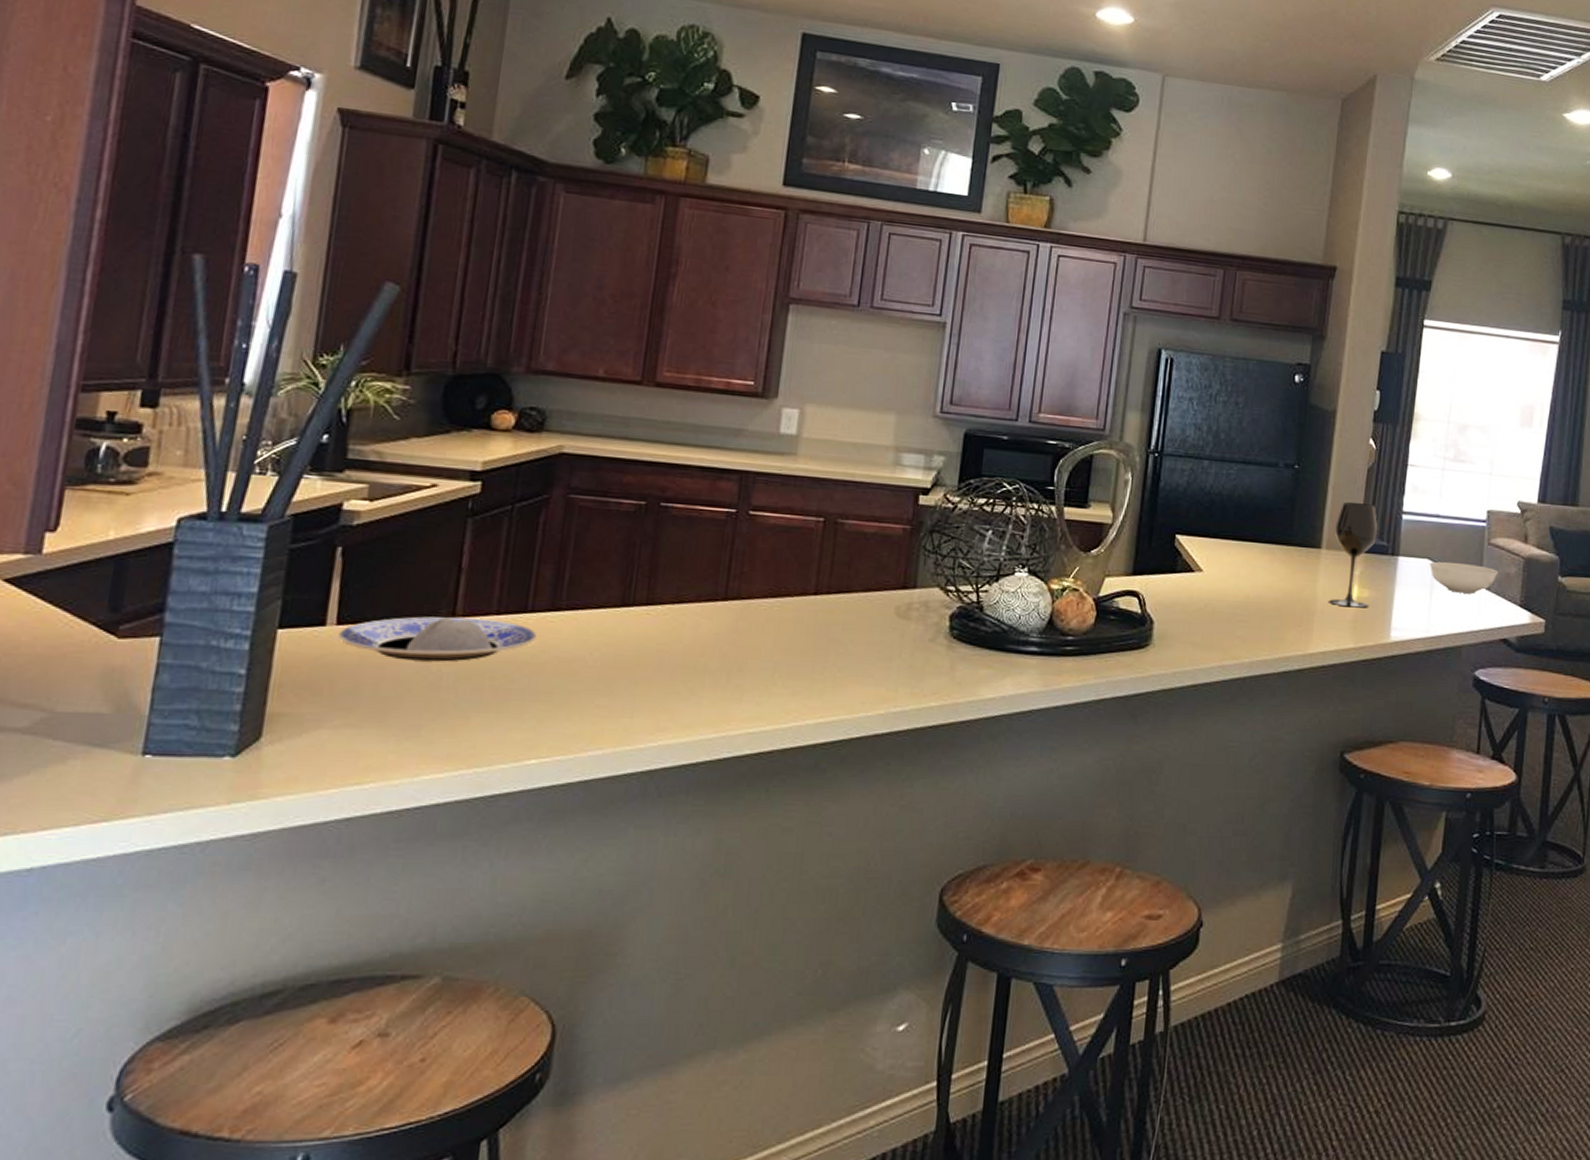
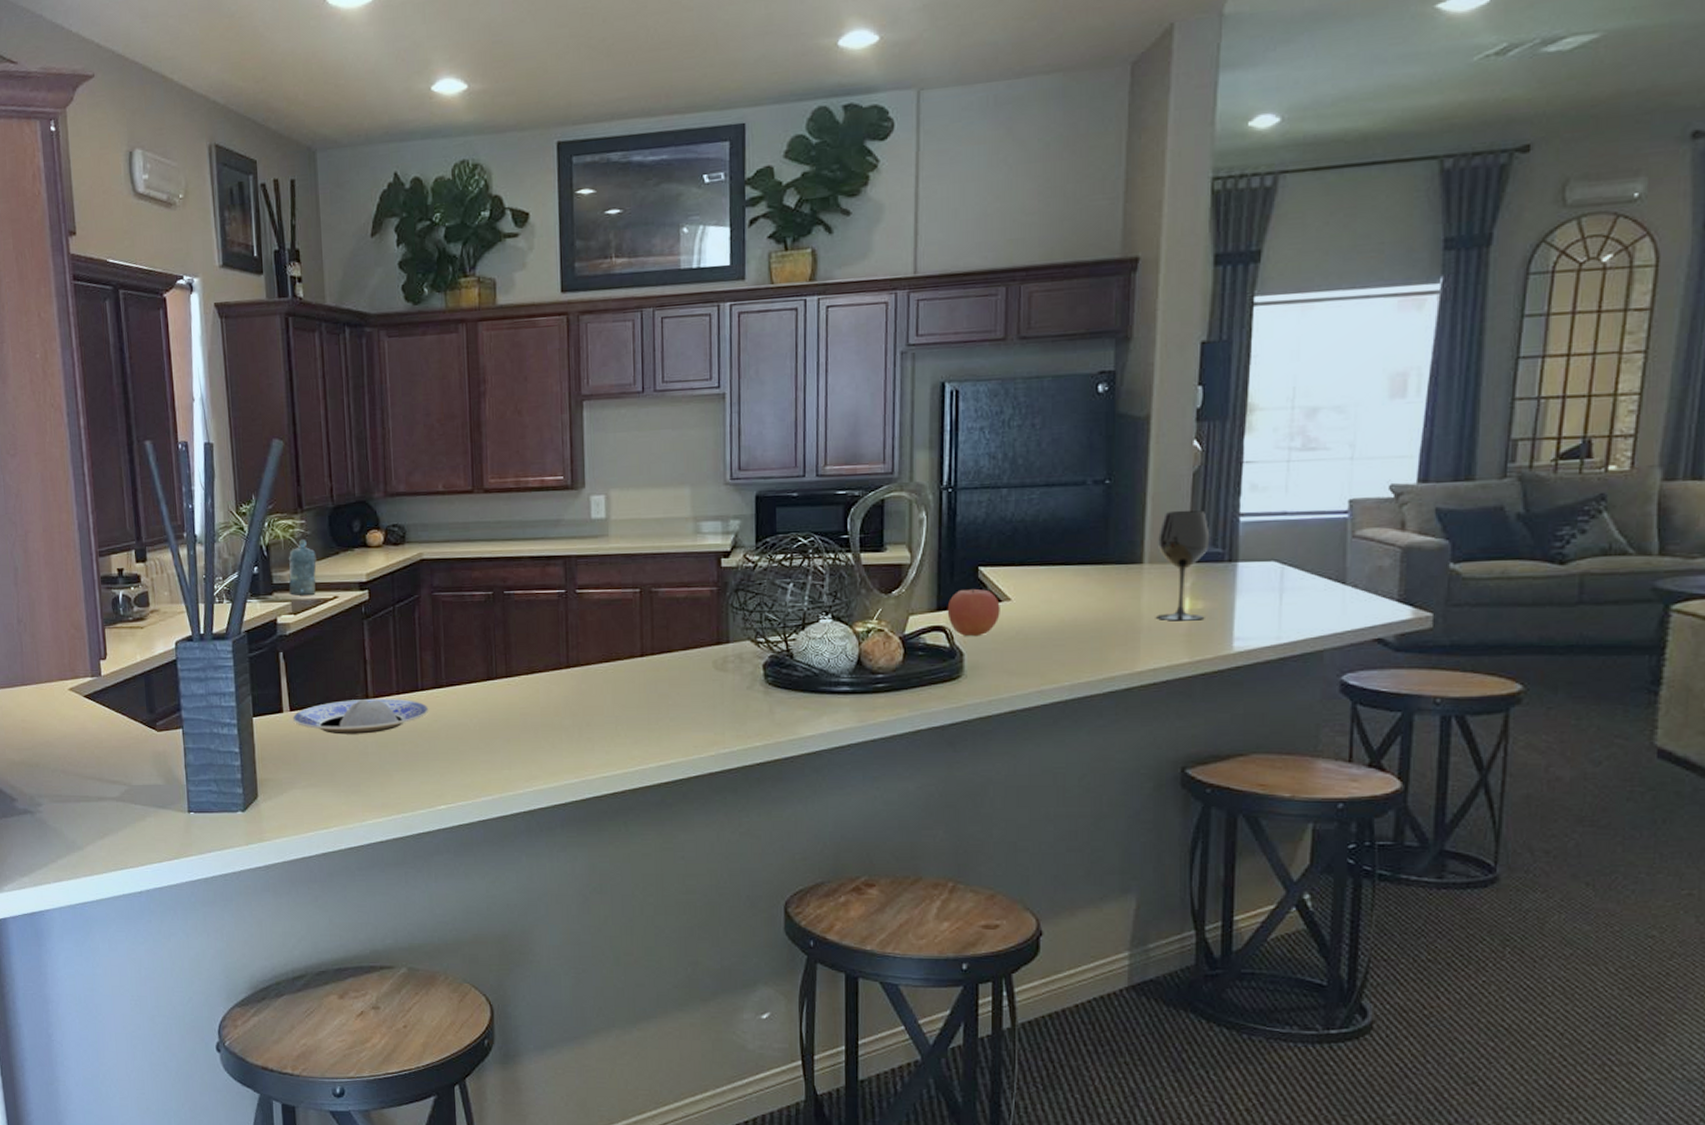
canister: none [368,409,418,479] -> present [288,539,318,595]
fruit: none [1142,555,1192,605] -> present [947,588,1000,637]
bowl: present [1429,561,1498,594] -> none [1276,561,1367,594]

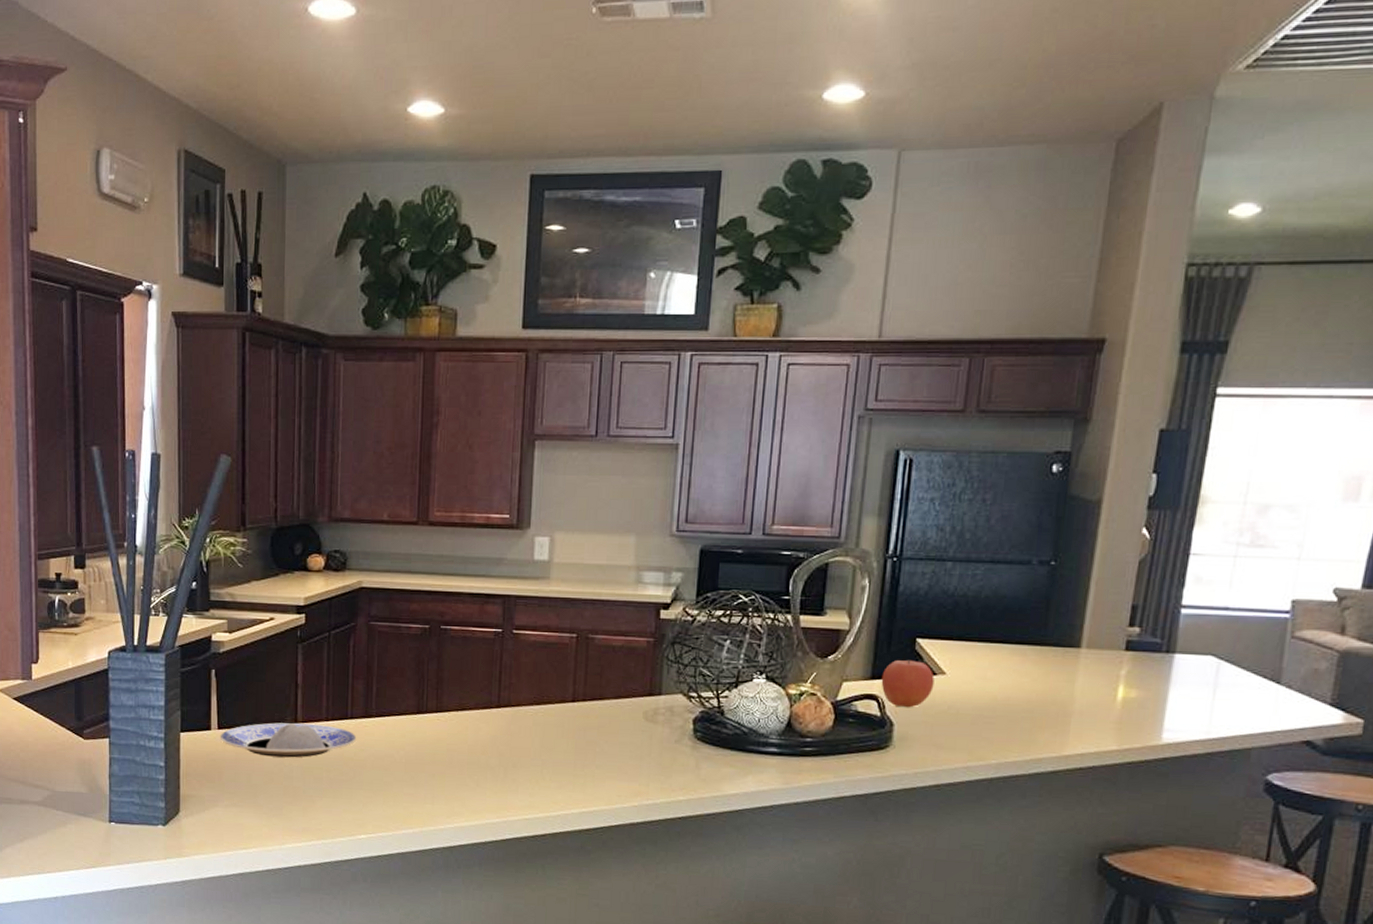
canister: present [288,539,318,595] -> none [225,558,257,614]
wineglass: present [1157,510,1210,621] -> none [1089,597,1150,709]

